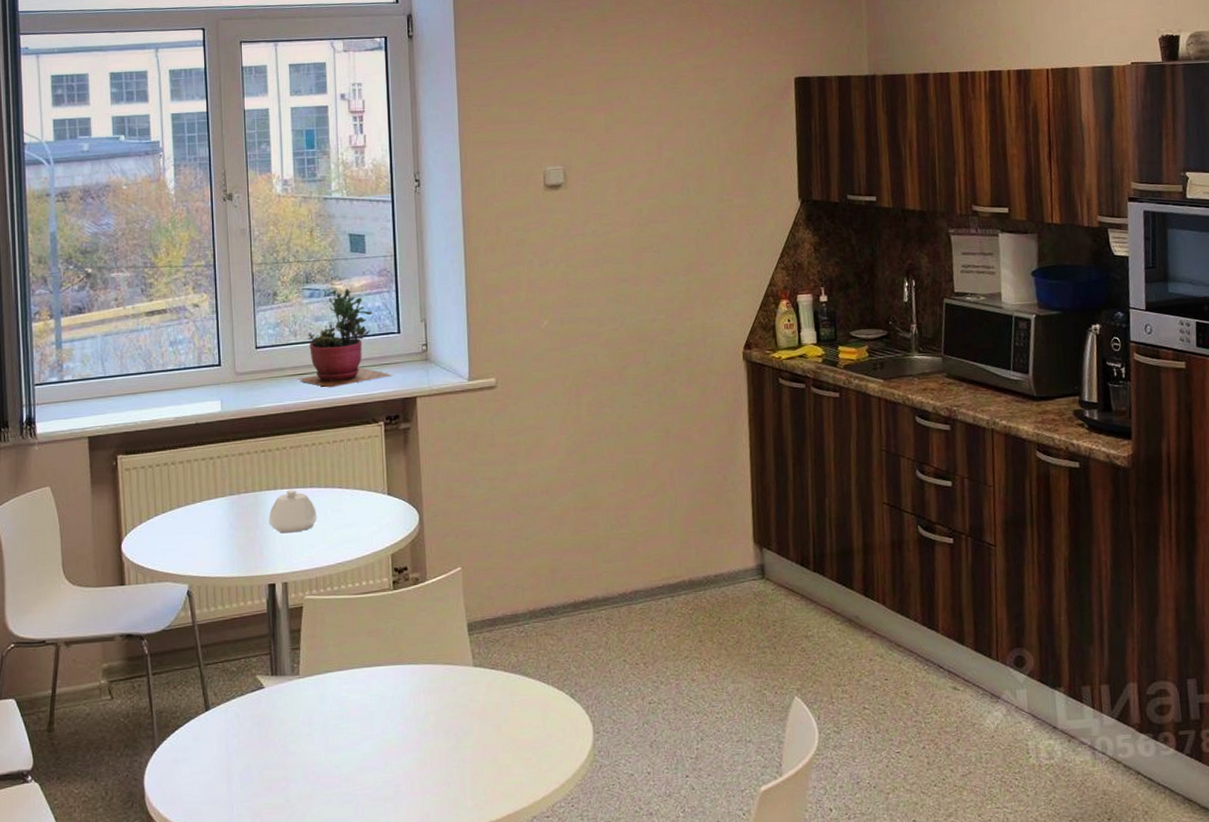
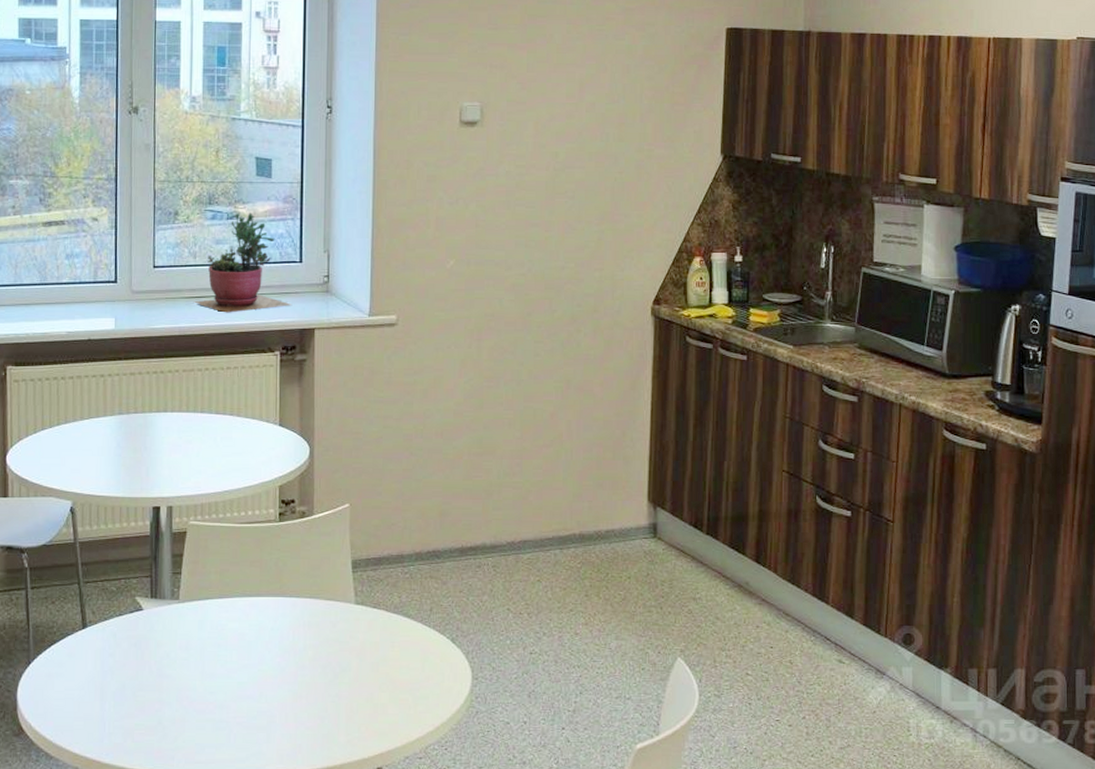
sugar bowl: present [268,489,318,533] -> none [157,413,207,457]

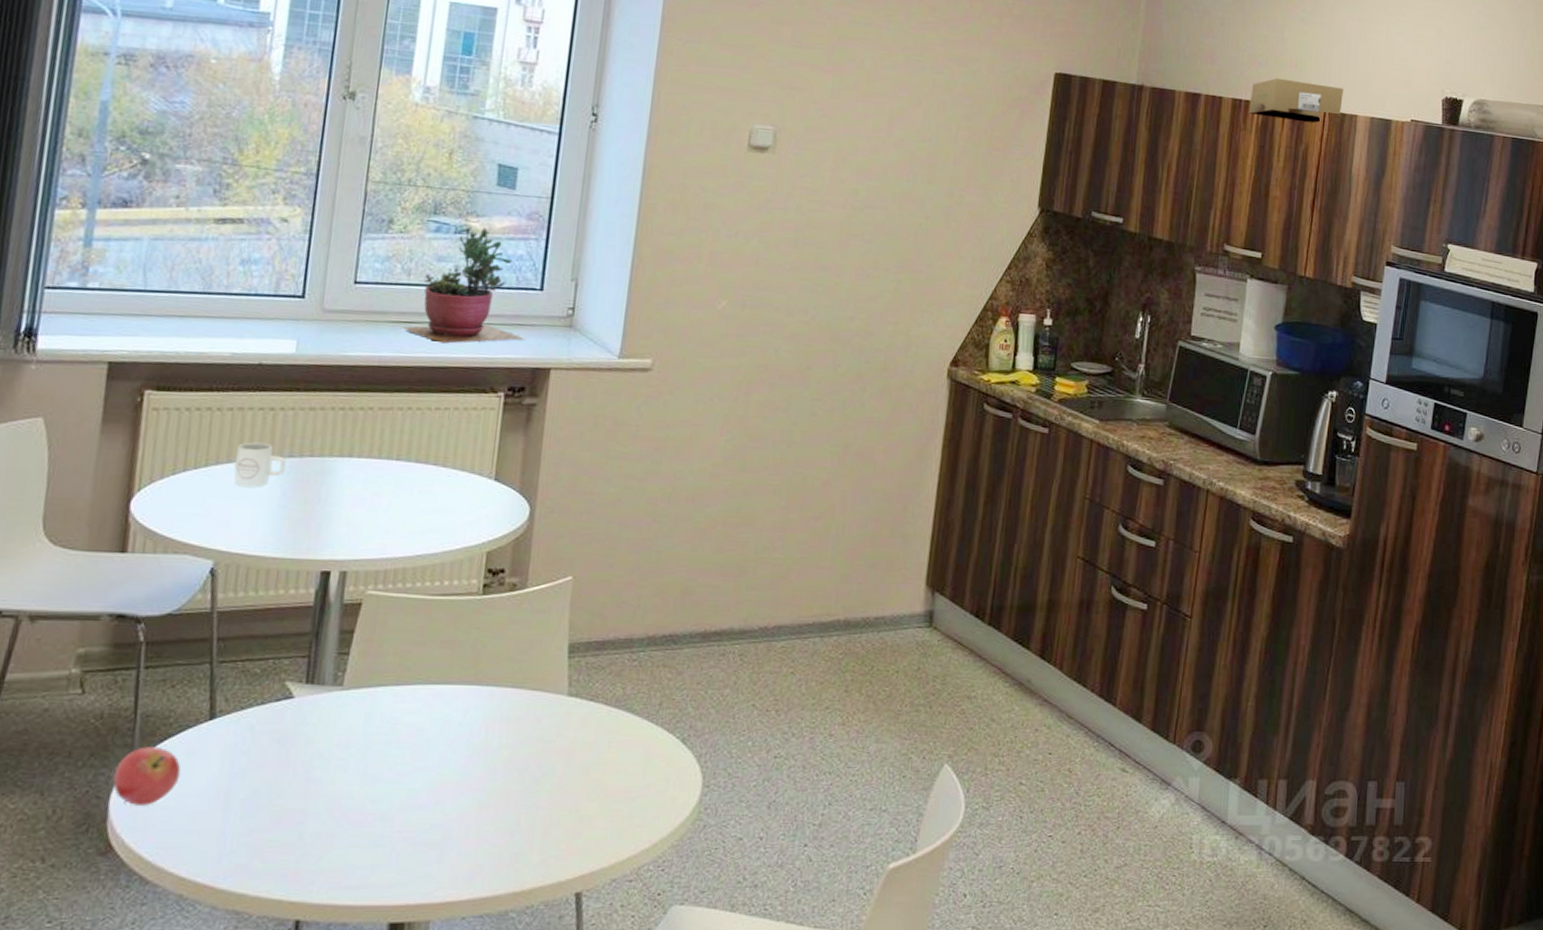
fruit: none [18,651,66,697] -> present [112,747,181,805]
mug: none [79,403,117,441] -> present [233,442,287,488]
box: none [913,10,1006,51] -> present [1248,78,1343,124]

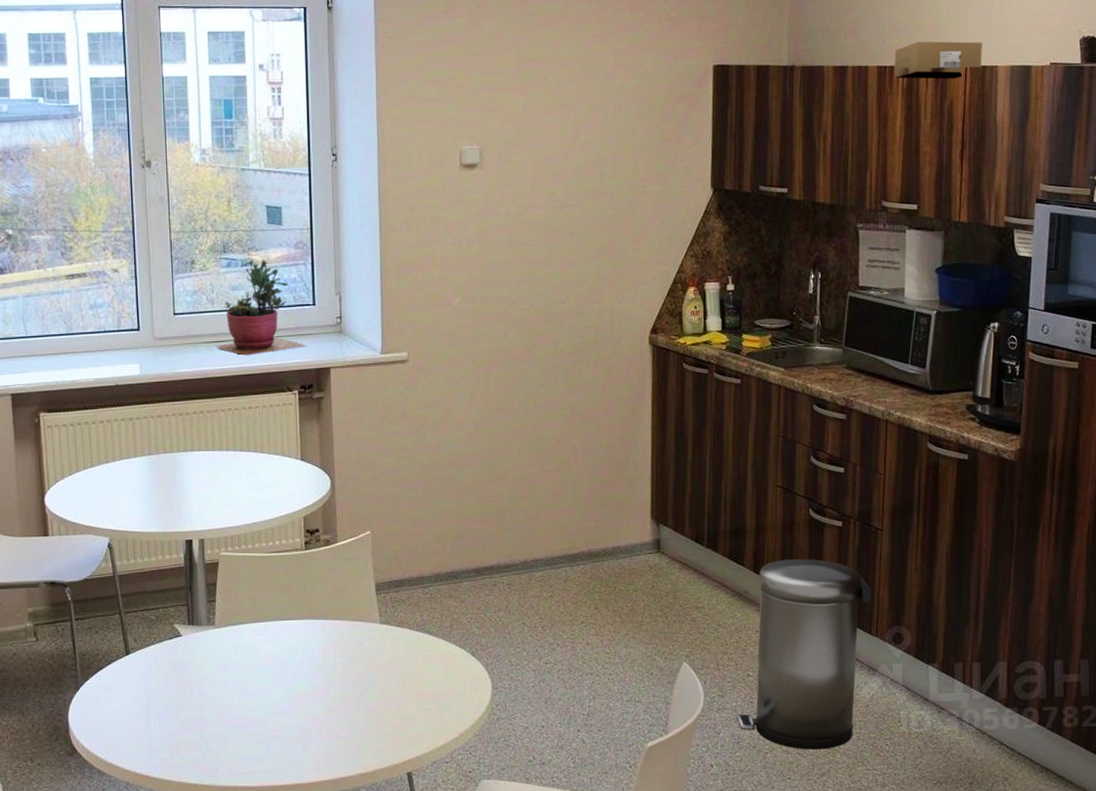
fruit: present [112,747,181,805] -> none [68,677,113,719]
mug: present [233,442,287,488] -> none [111,445,148,481]
pedal bin: none [1001,645,1174,879] -> present [737,559,872,750]

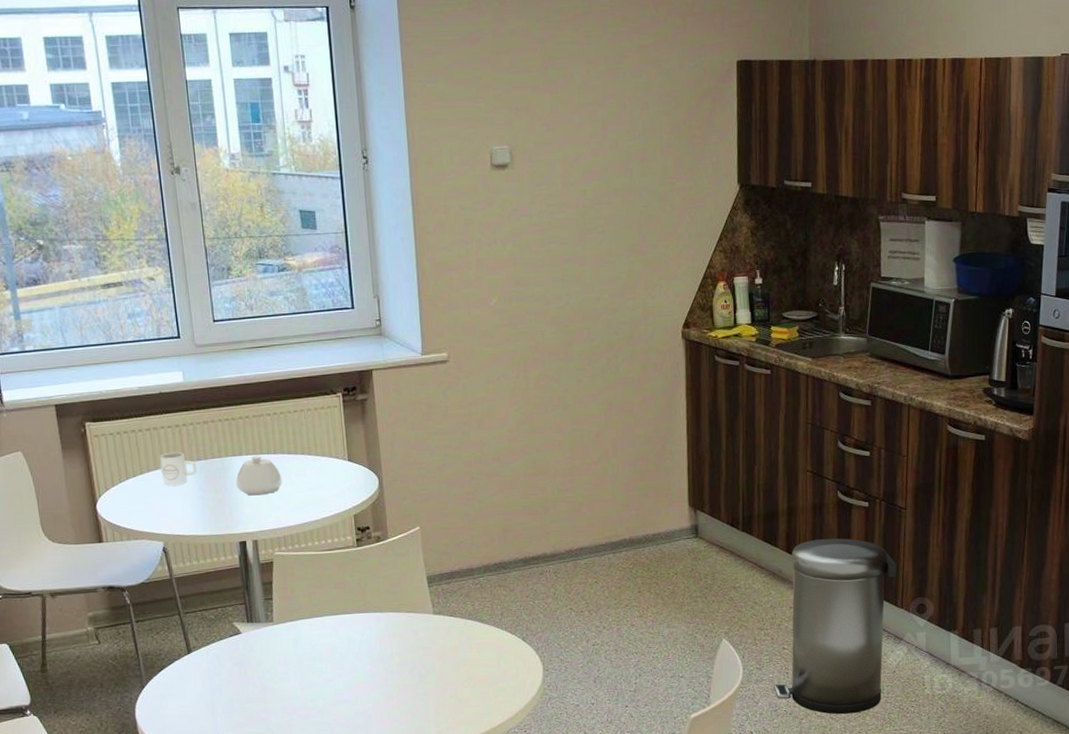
mug: none [111,445,148,481] -> present [160,451,197,487]
sugar bowl: none [186,451,234,493] -> present [236,455,283,496]
succulent plant: present [213,259,308,356] -> none [255,264,349,360]
box: present [893,41,982,80] -> none [911,33,997,72]

